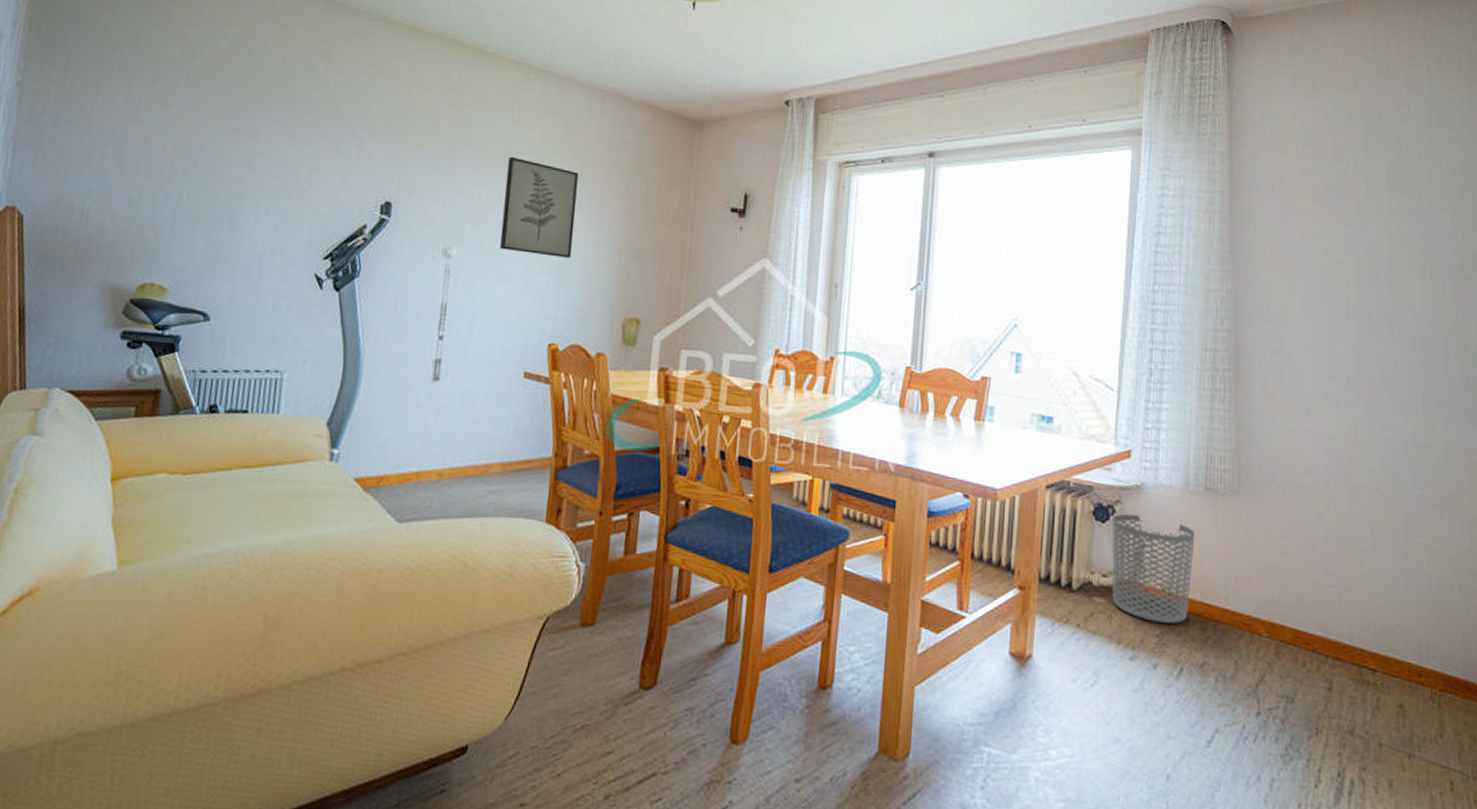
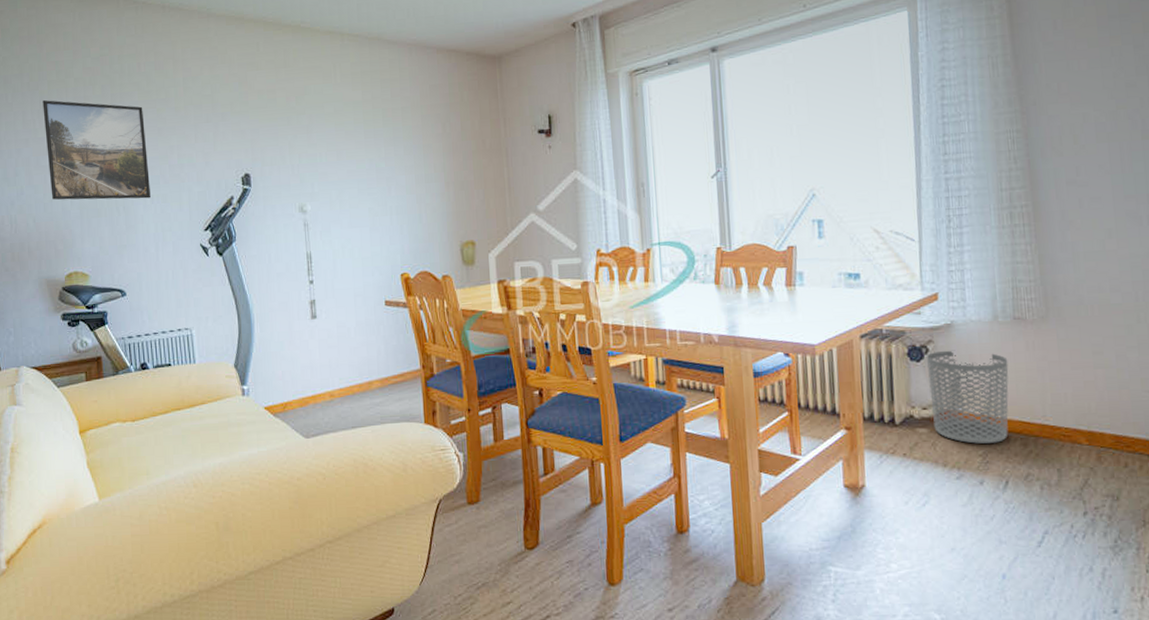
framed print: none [141,78,278,211] -> present [43,100,151,200]
wall art: present [499,156,579,258] -> none [339,116,406,199]

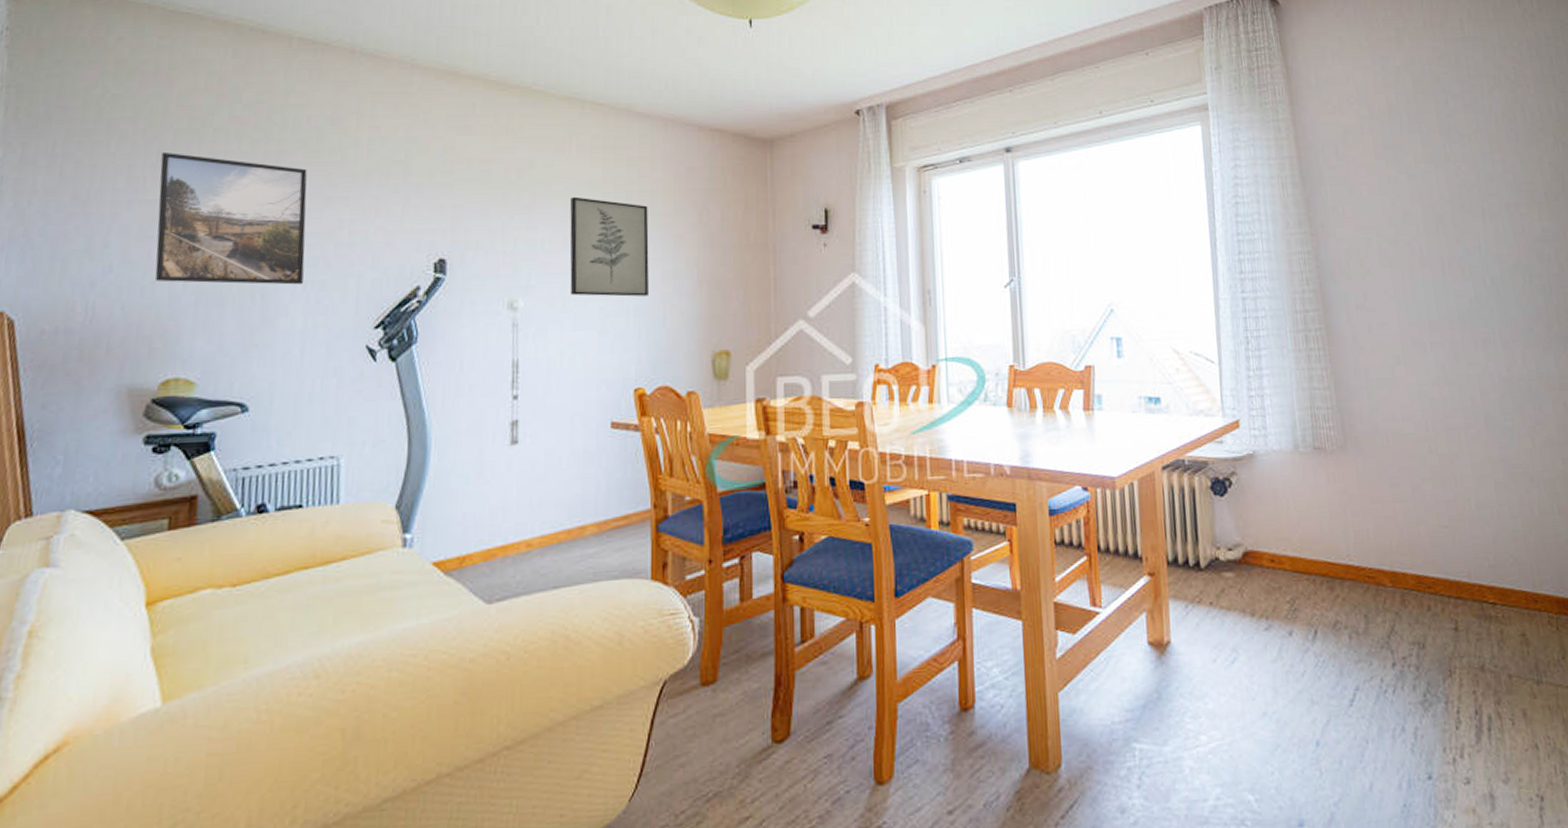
wall art: none [339,116,406,199] -> present [569,196,649,297]
waste bin: present [927,350,1009,444] -> none [1230,483,1315,589]

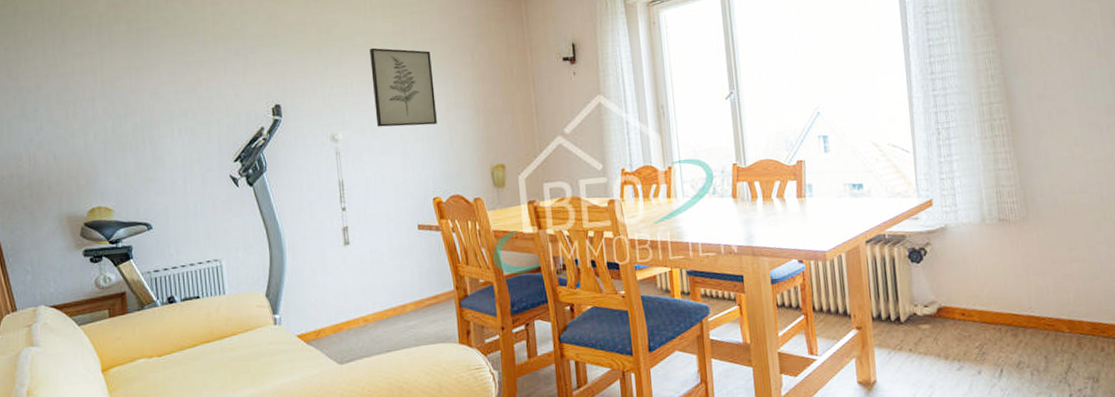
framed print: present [154,153,307,285] -> none [64,35,178,135]

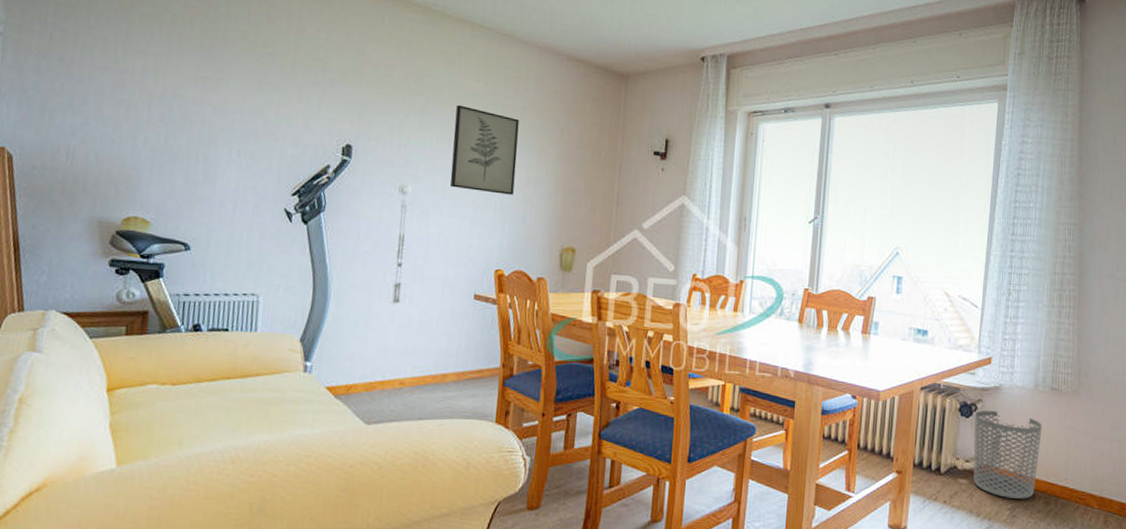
waste bin: none [926,251,1000,337] -> present [973,410,1042,499]

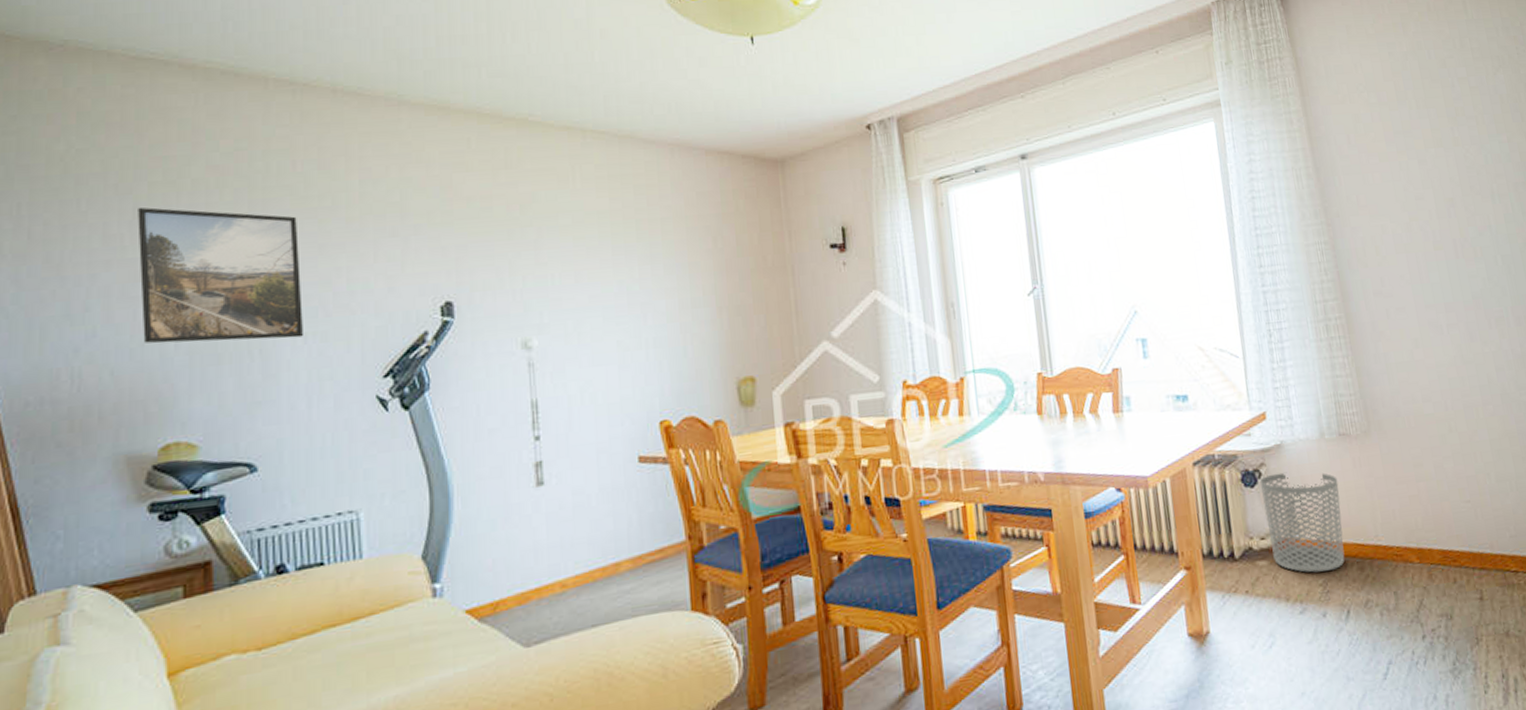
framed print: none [121,30,245,153] -> present [137,207,303,344]
wall art: present [450,105,519,195] -> none [578,229,667,331]

